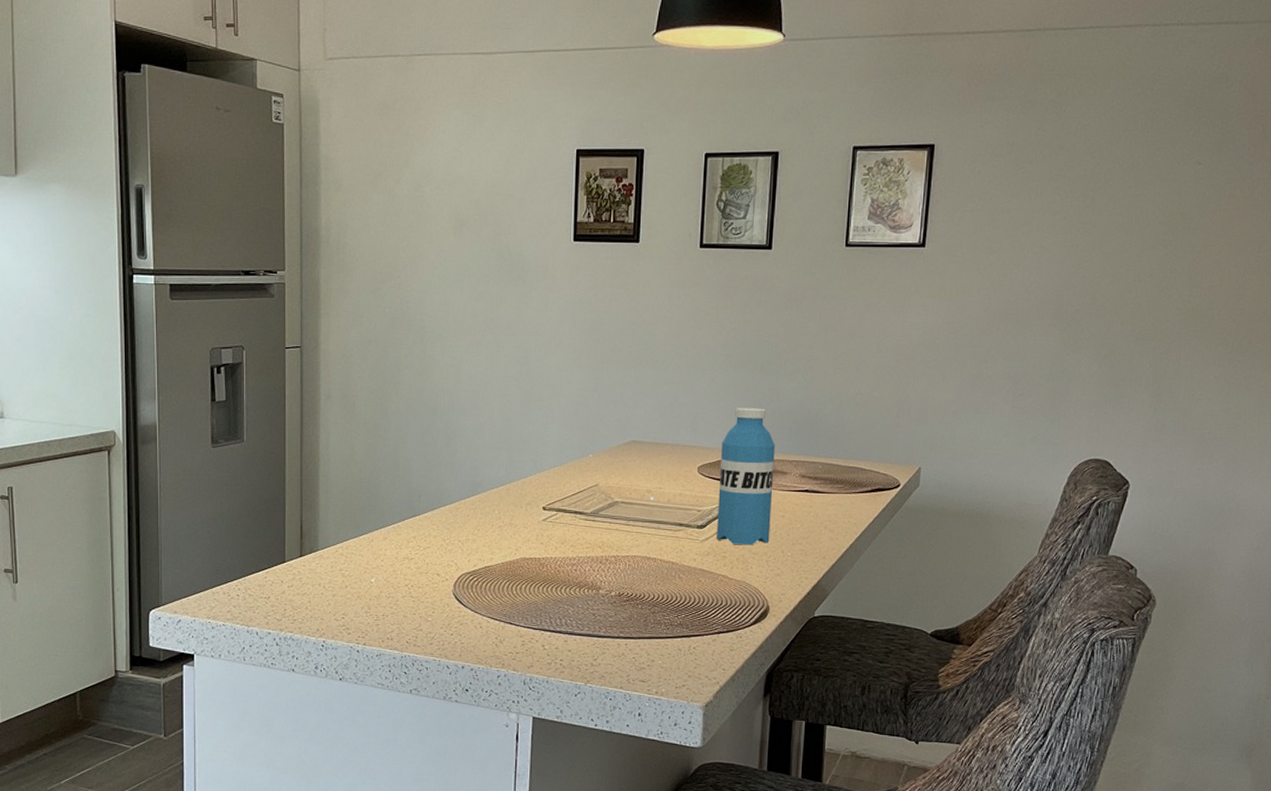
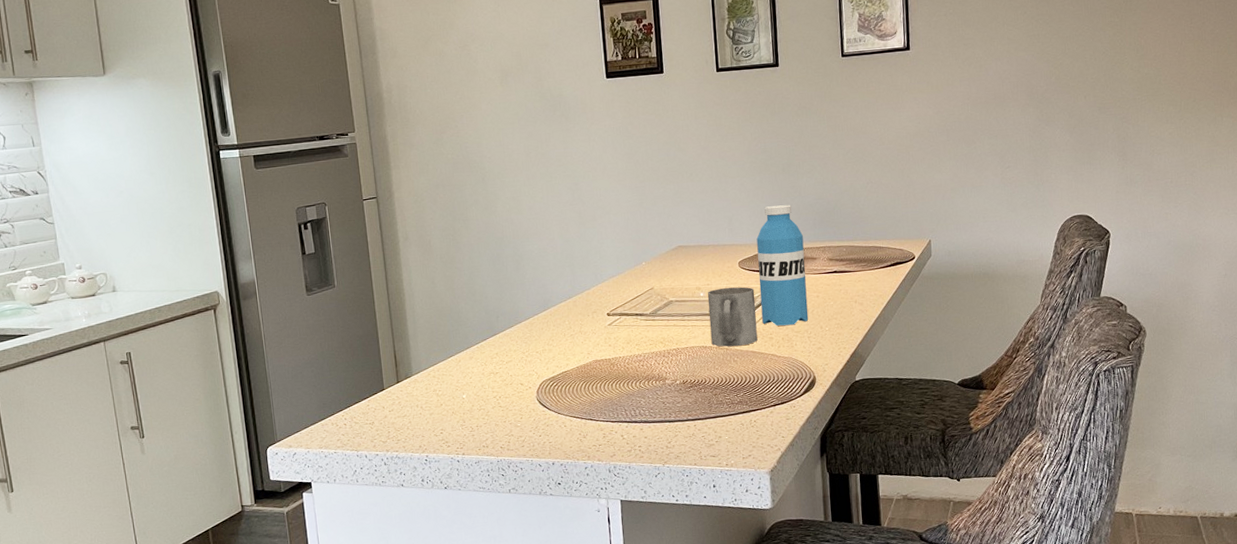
mug: none [656,493,712,562] -> present [707,286,758,347]

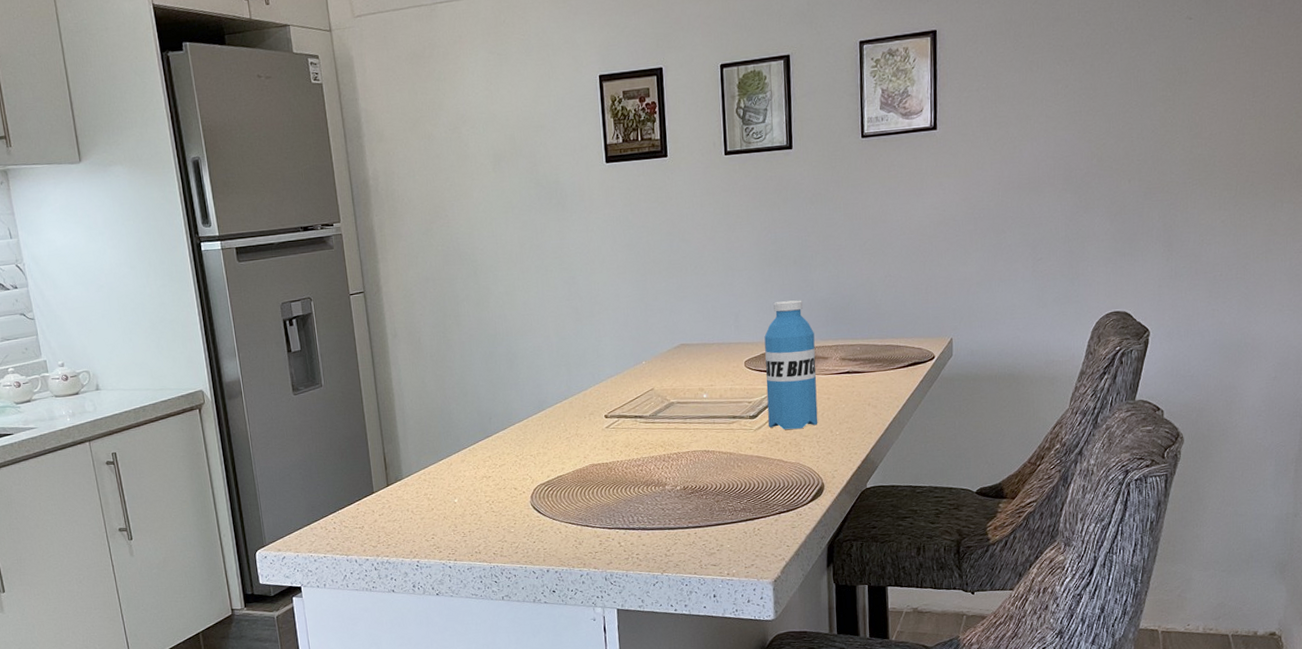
mug: present [707,286,758,347] -> none [710,388,763,451]

